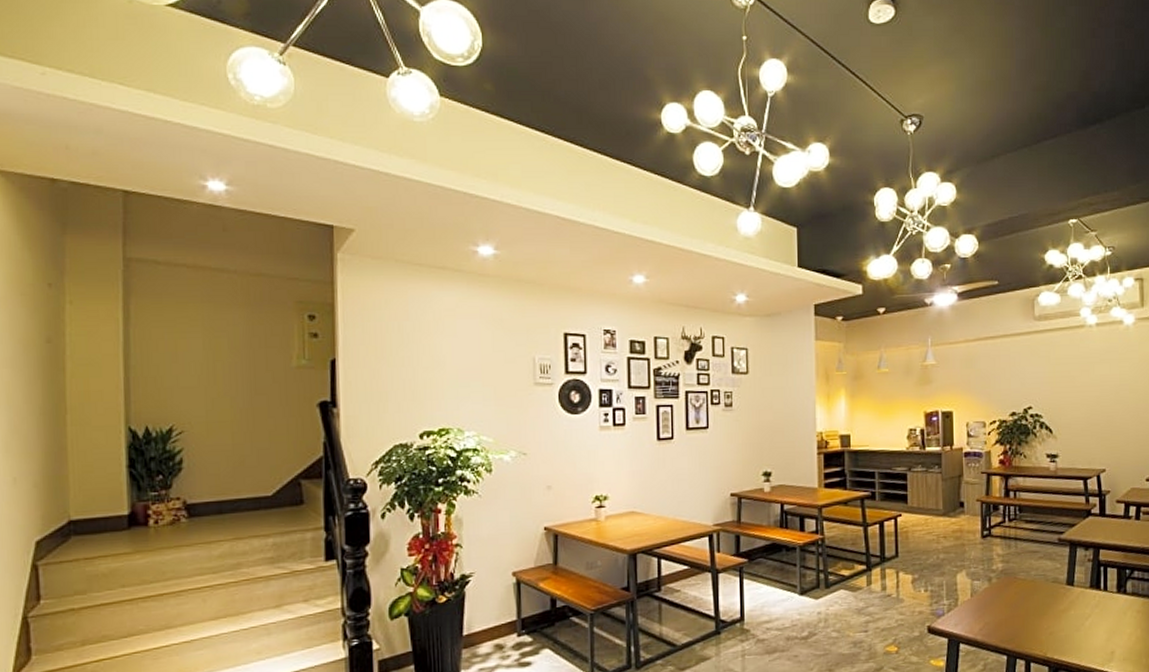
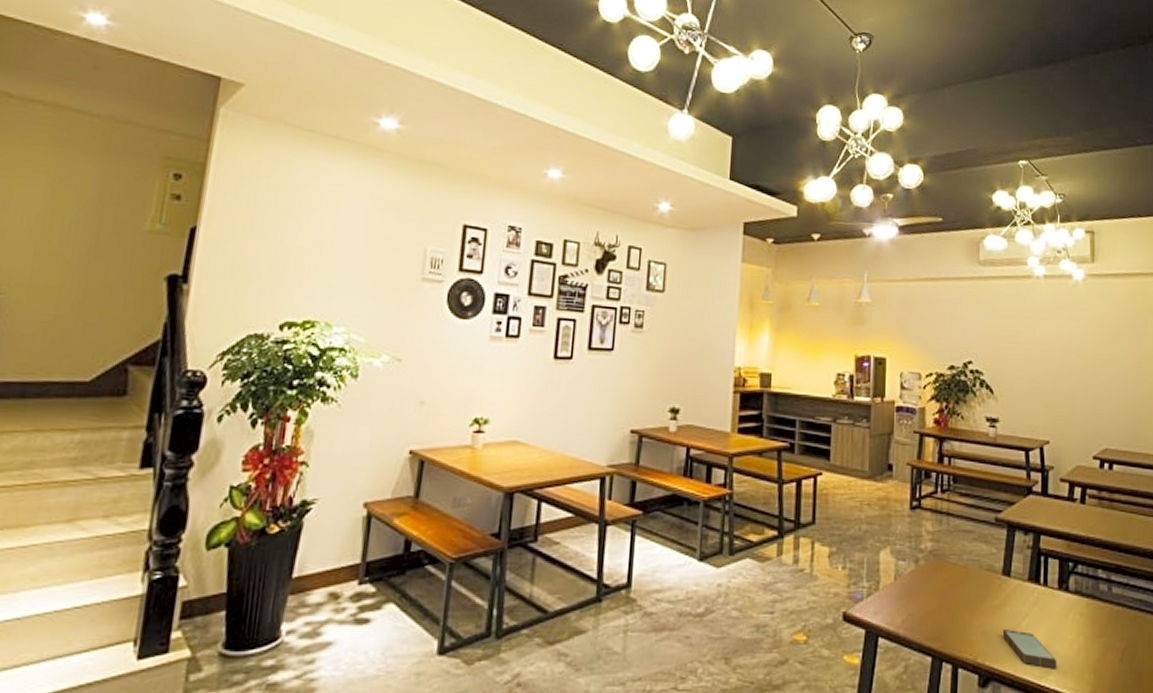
smartphone: none [1068,628,1118,658] -> present [1002,630,1057,669]

